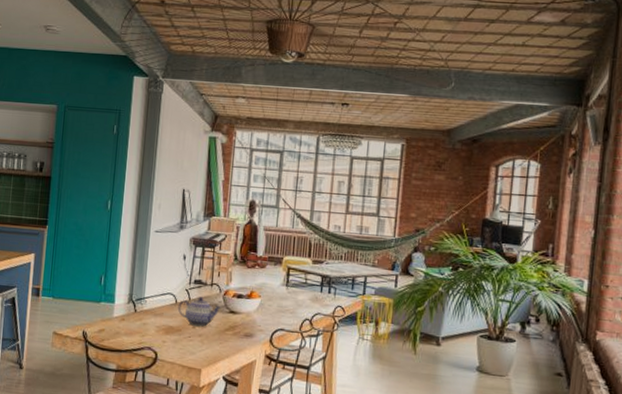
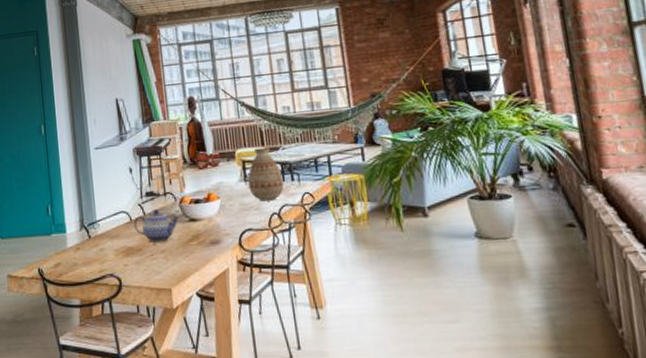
vase: none [289,258,321,308] -> present [248,147,284,202]

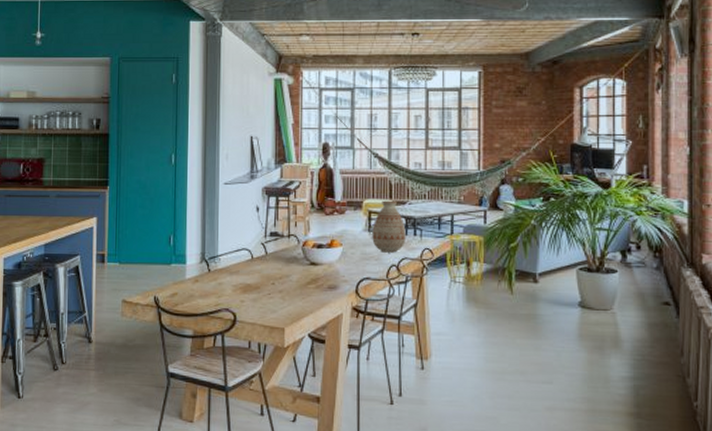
teapot: present [133,209,180,242] -> none [254,250,301,282]

